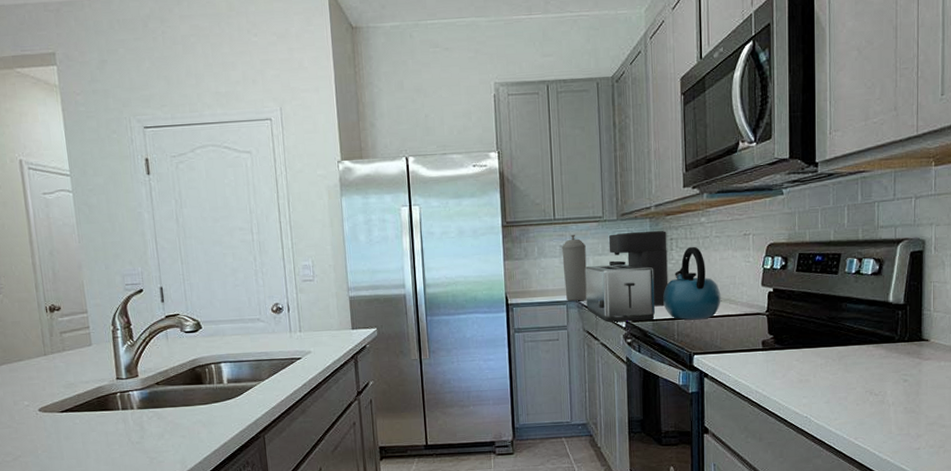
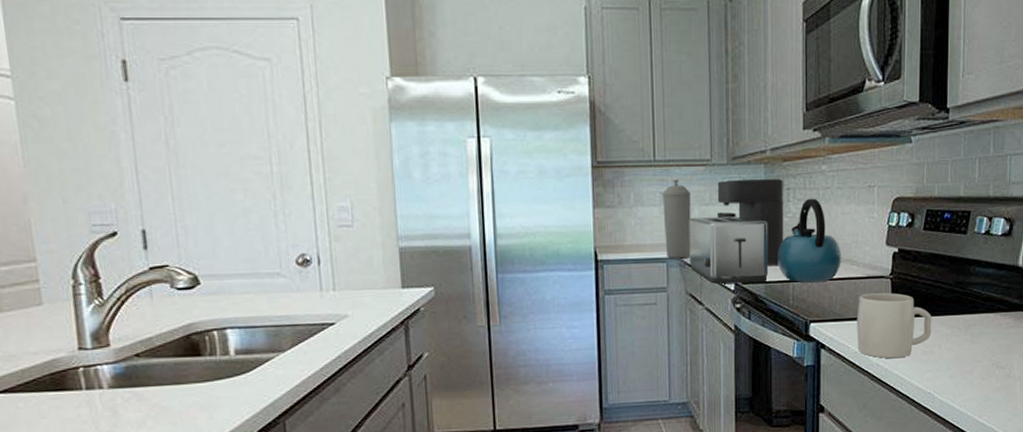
mug: none [736,327,807,386] -> present [856,292,932,359]

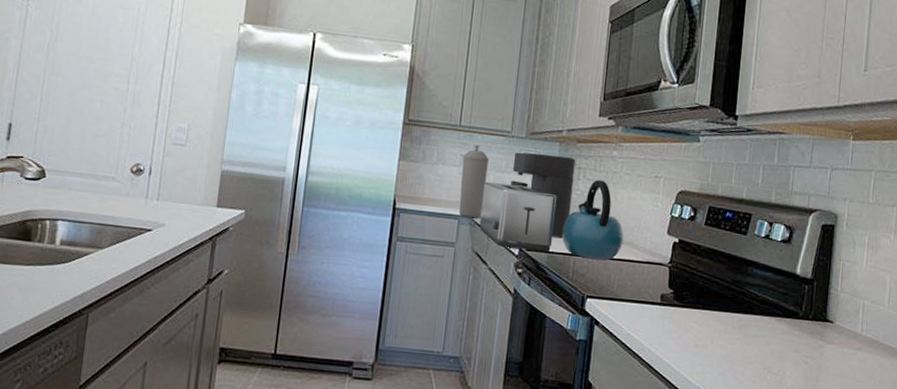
mug: present [856,292,932,359] -> none [630,277,707,347]

